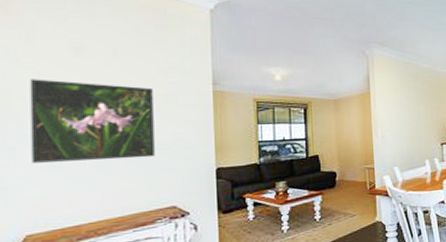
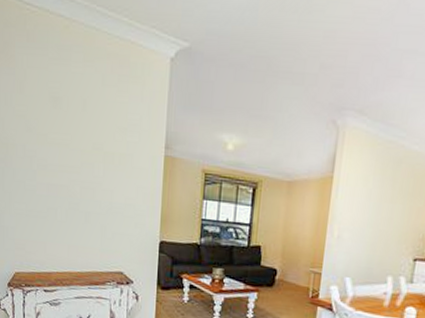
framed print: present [30,79,155,163] -> none [20,127,112,220]

